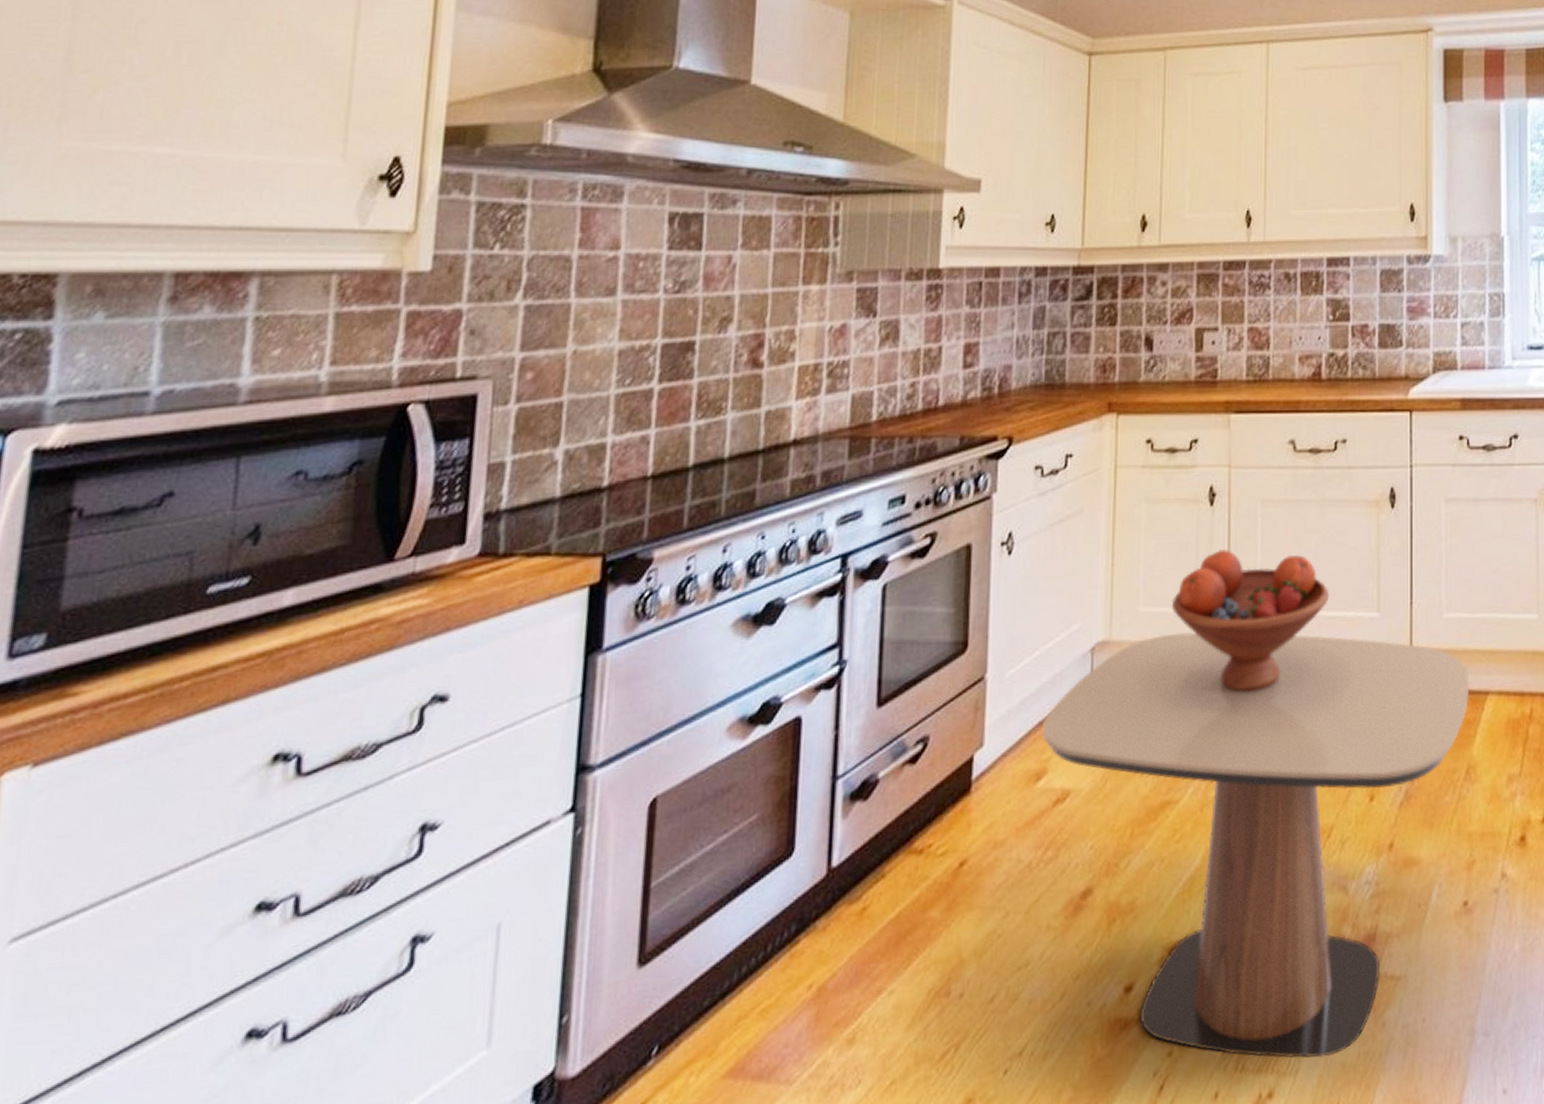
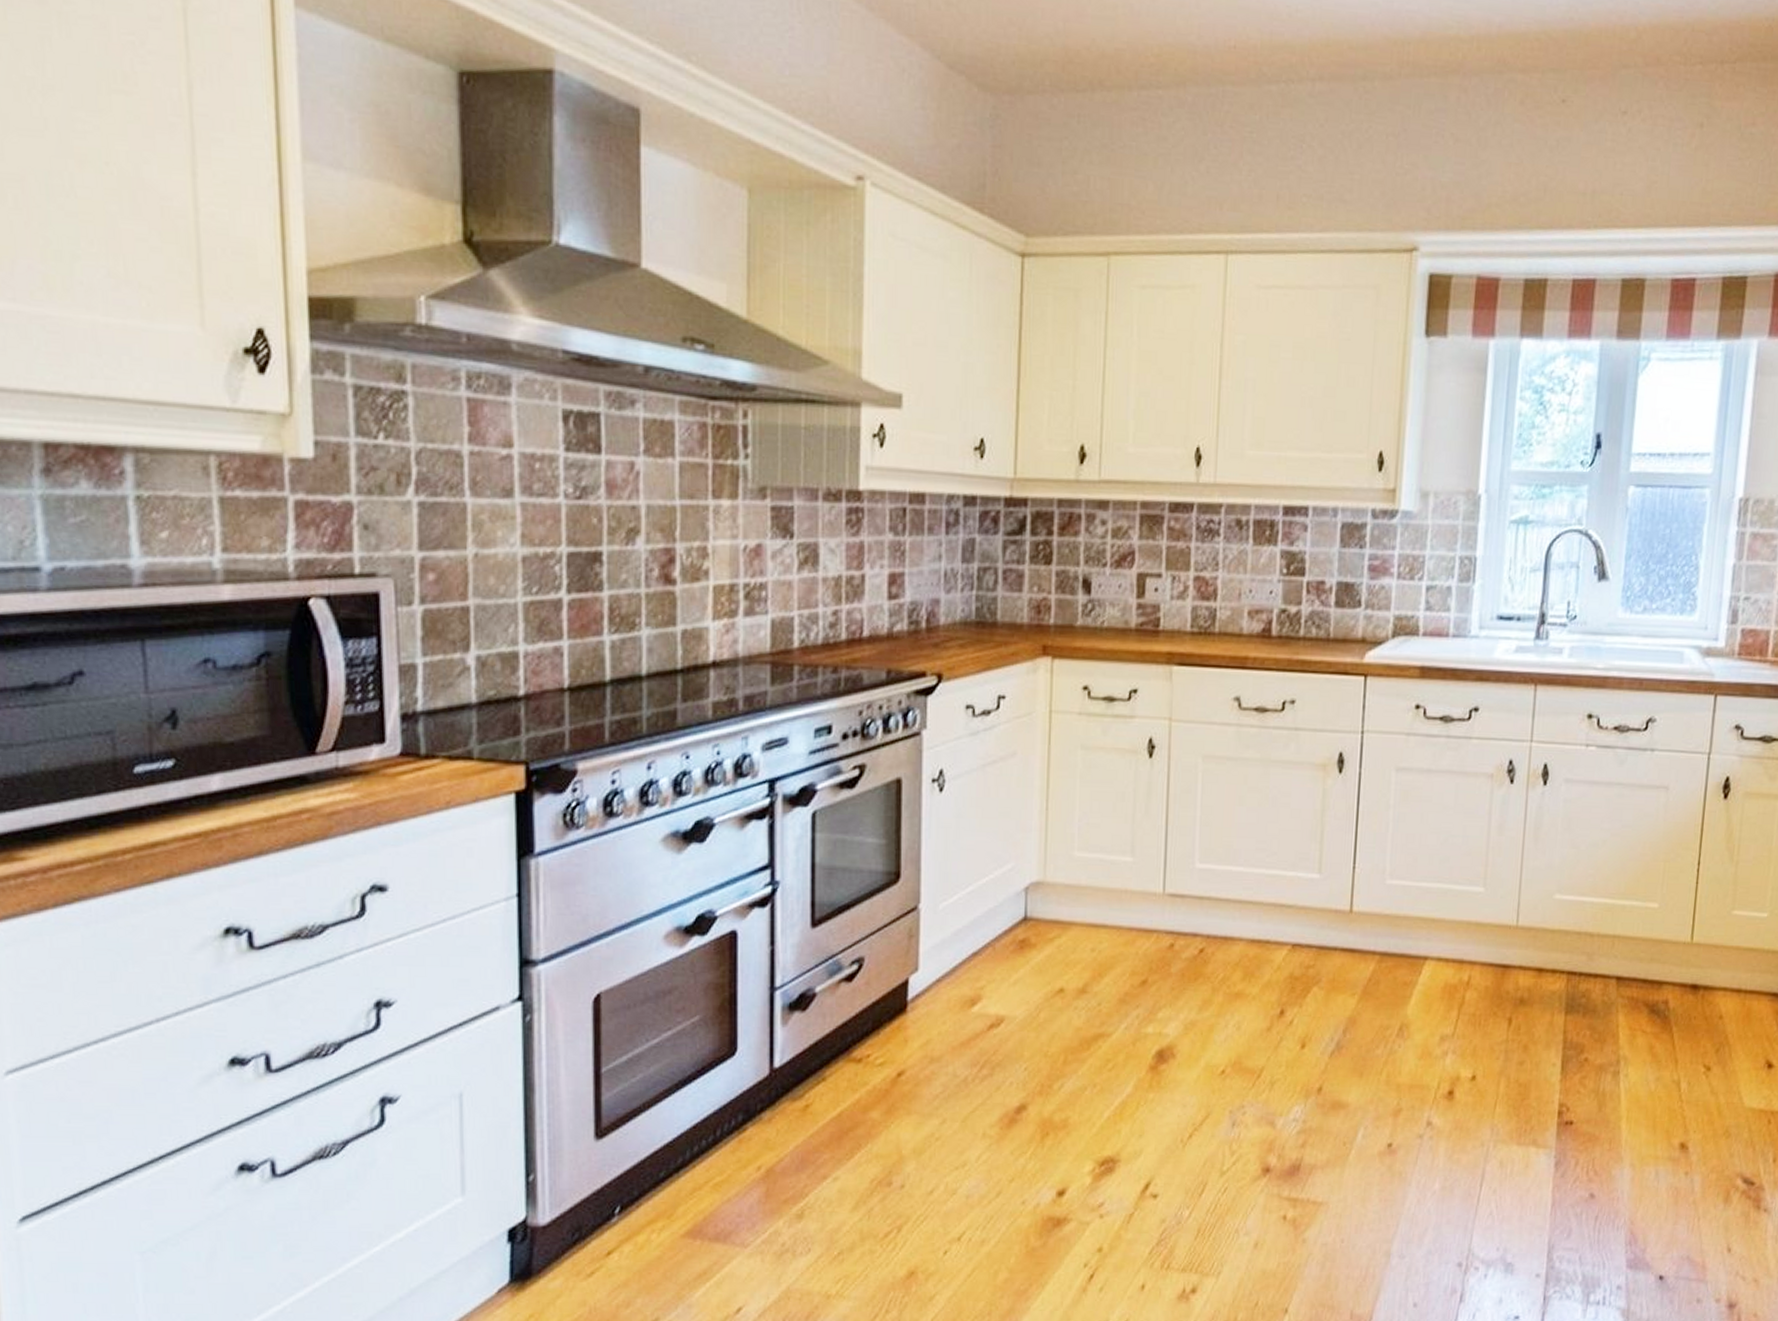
side table: present [1041,632,1470,1059] -> none [975,879,1409,1264]
fruit bowl: present [1172,548,1330,692] -> none [1108,801,1270,939]

